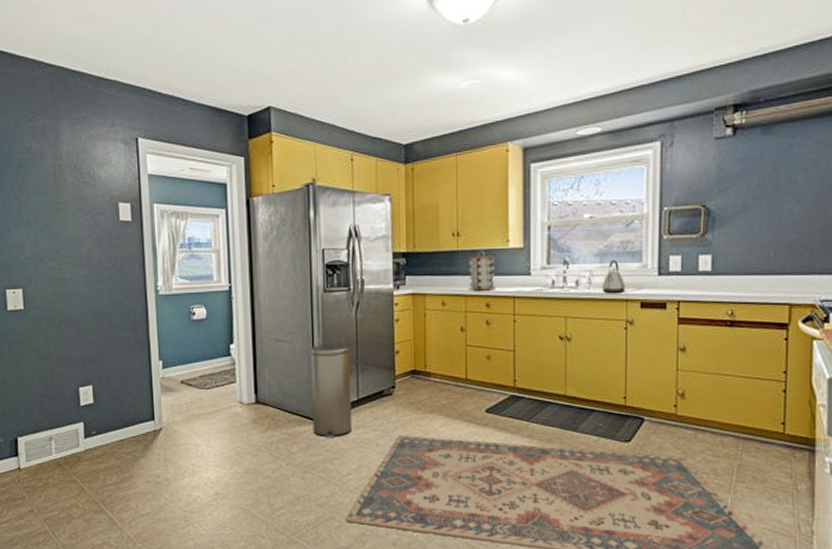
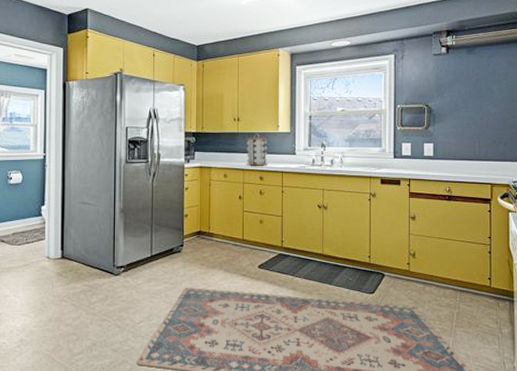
pedal bin: present [310,344,352,438] -> none [111,208,146,289]
kettle: present [602,259,626,294] -> none [351,144,370,172]

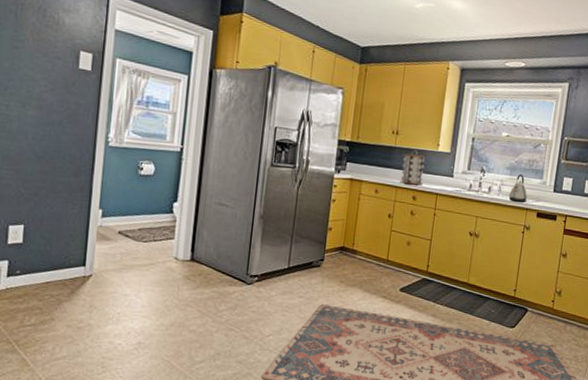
kettle: none [351,144,370,172] -> present [508,173,528,203]

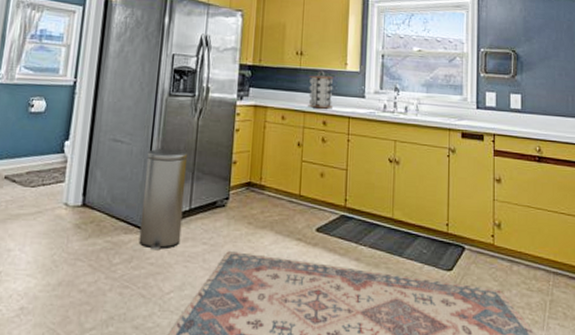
pedal bin: none [242,213,288,300] -> present [139,148,188,250]
kettle: present [508,173,528,203] -> none [428,90,449,123]

